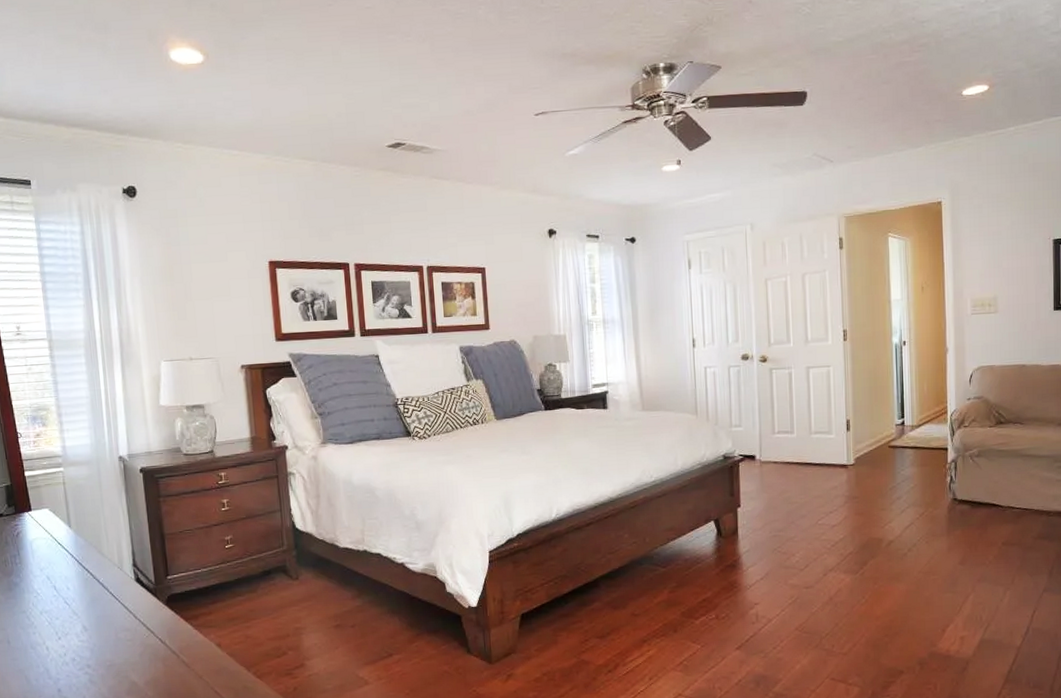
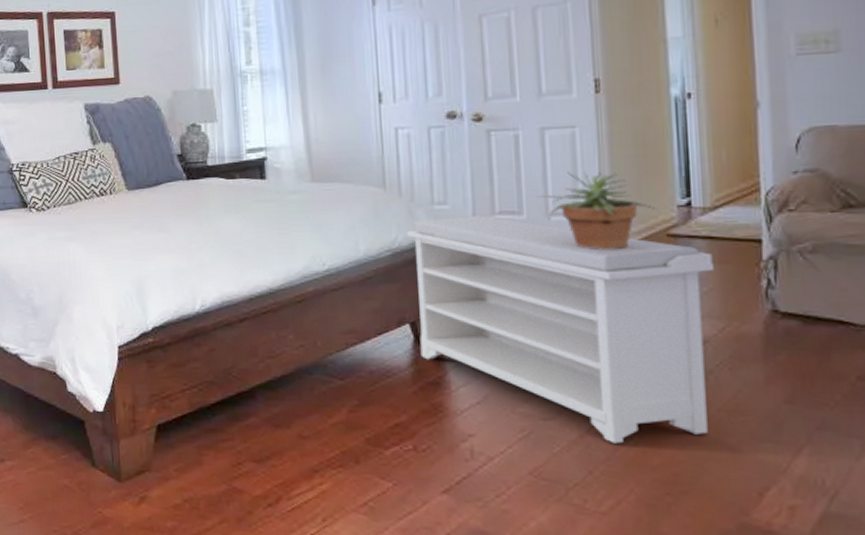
bench: none [713,435,917,602] -> present [407,215,713,444]
potted plant: none [804,400,883,458] -> present [538,171,658,249]

